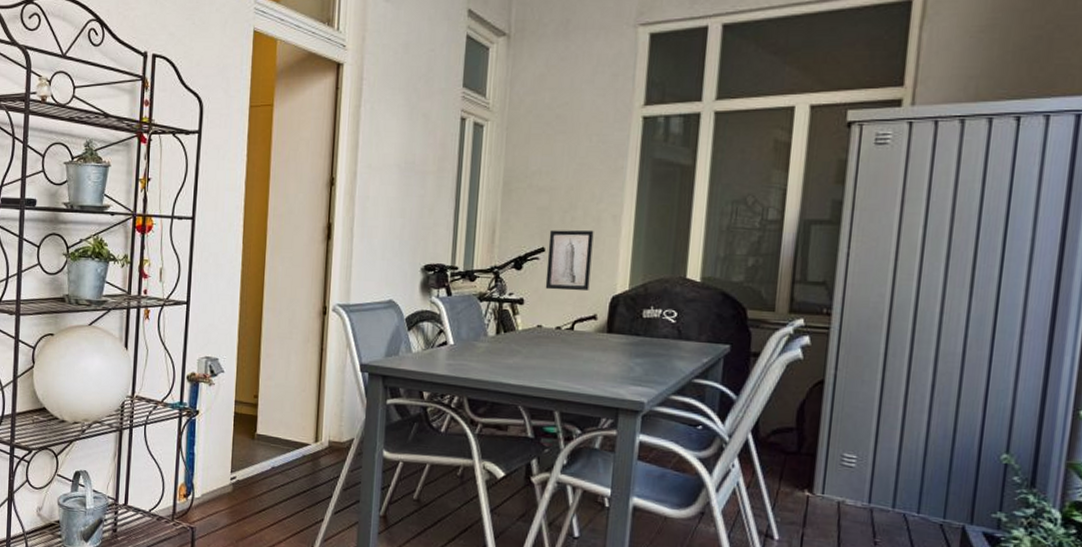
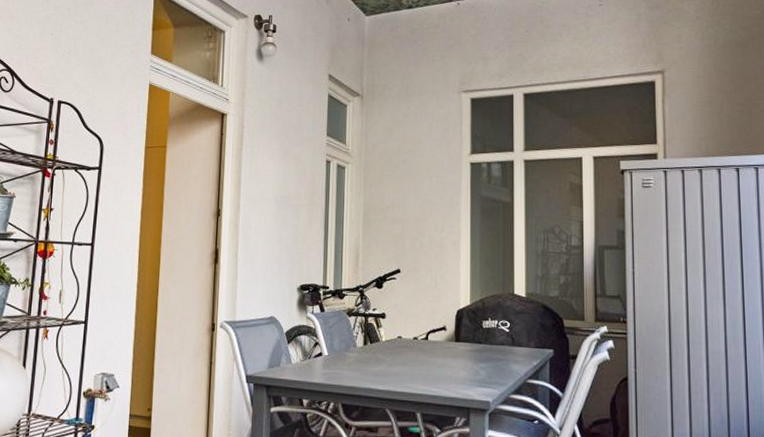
wall art: present [545,230,594,291] -> none [402,254,439,306]

